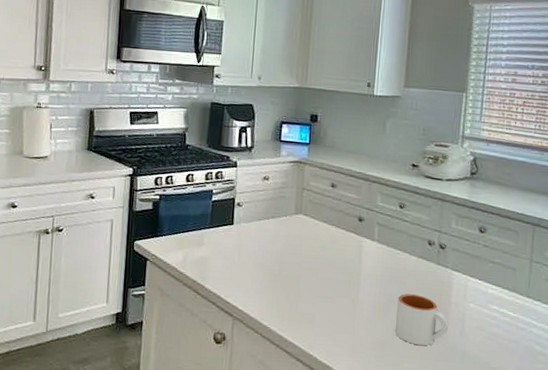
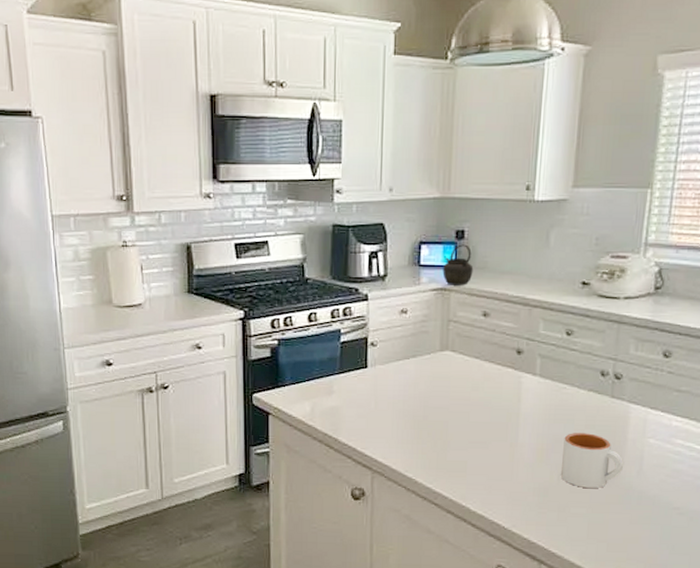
kettle: none [299,126,324,160] -> present [442,244,474,285]

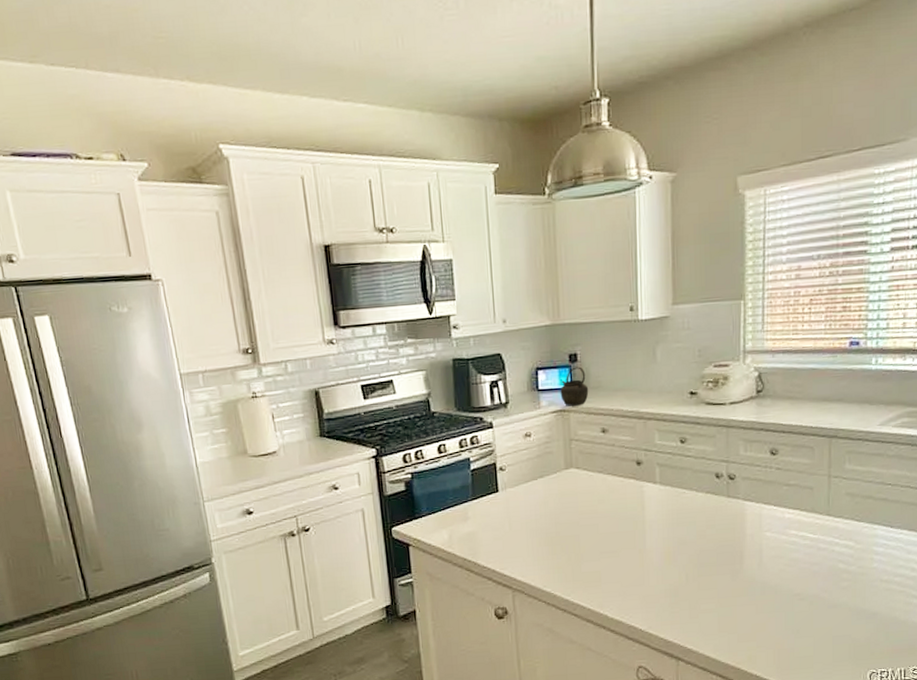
mug: present [560,433,624,489] -> none [688,533,745,585]

